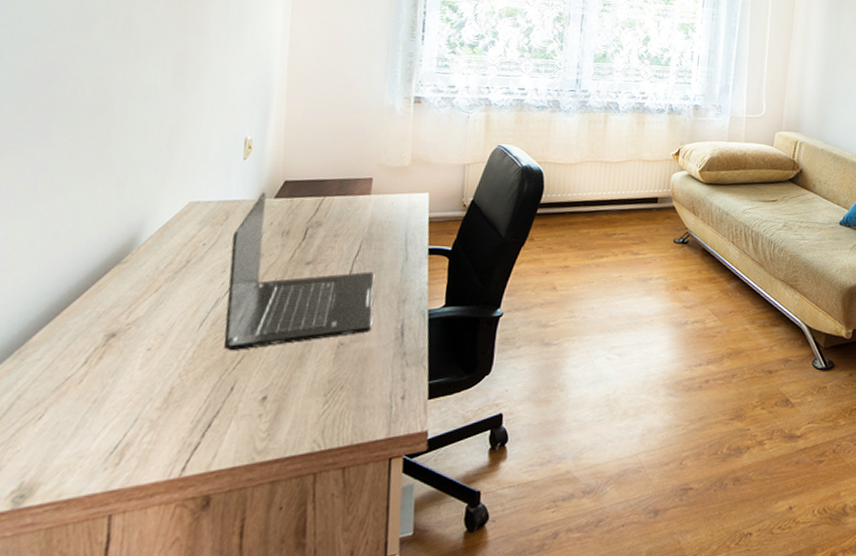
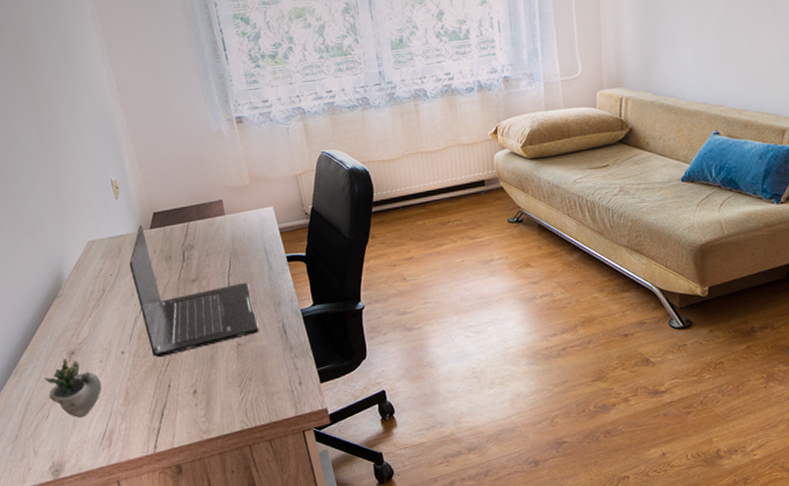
succulent plant: none [54,338,188,422] -> present [44,350,125,418]

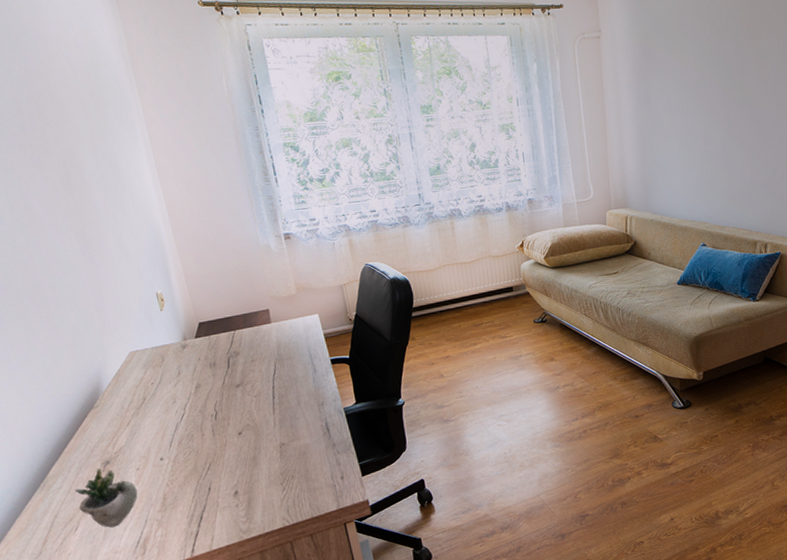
laptop: present [129,225,259,358] -> none [172,335,303,462]

